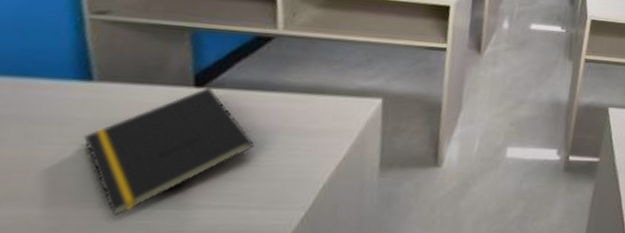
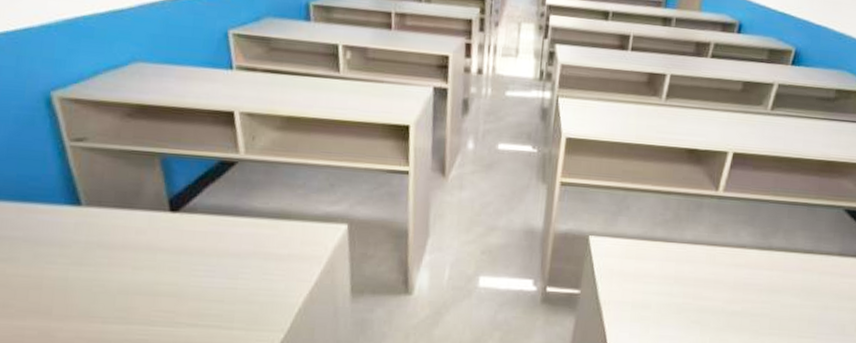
notepad: present [83,86,255,217] -> none [81,211,231,332]

